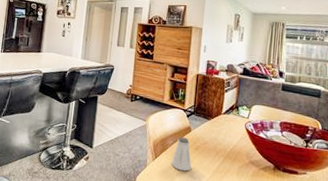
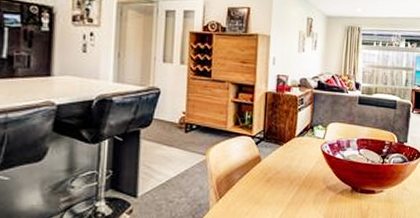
saltshaker: present [171,137,192,171] -> none [238,169,263,209]

